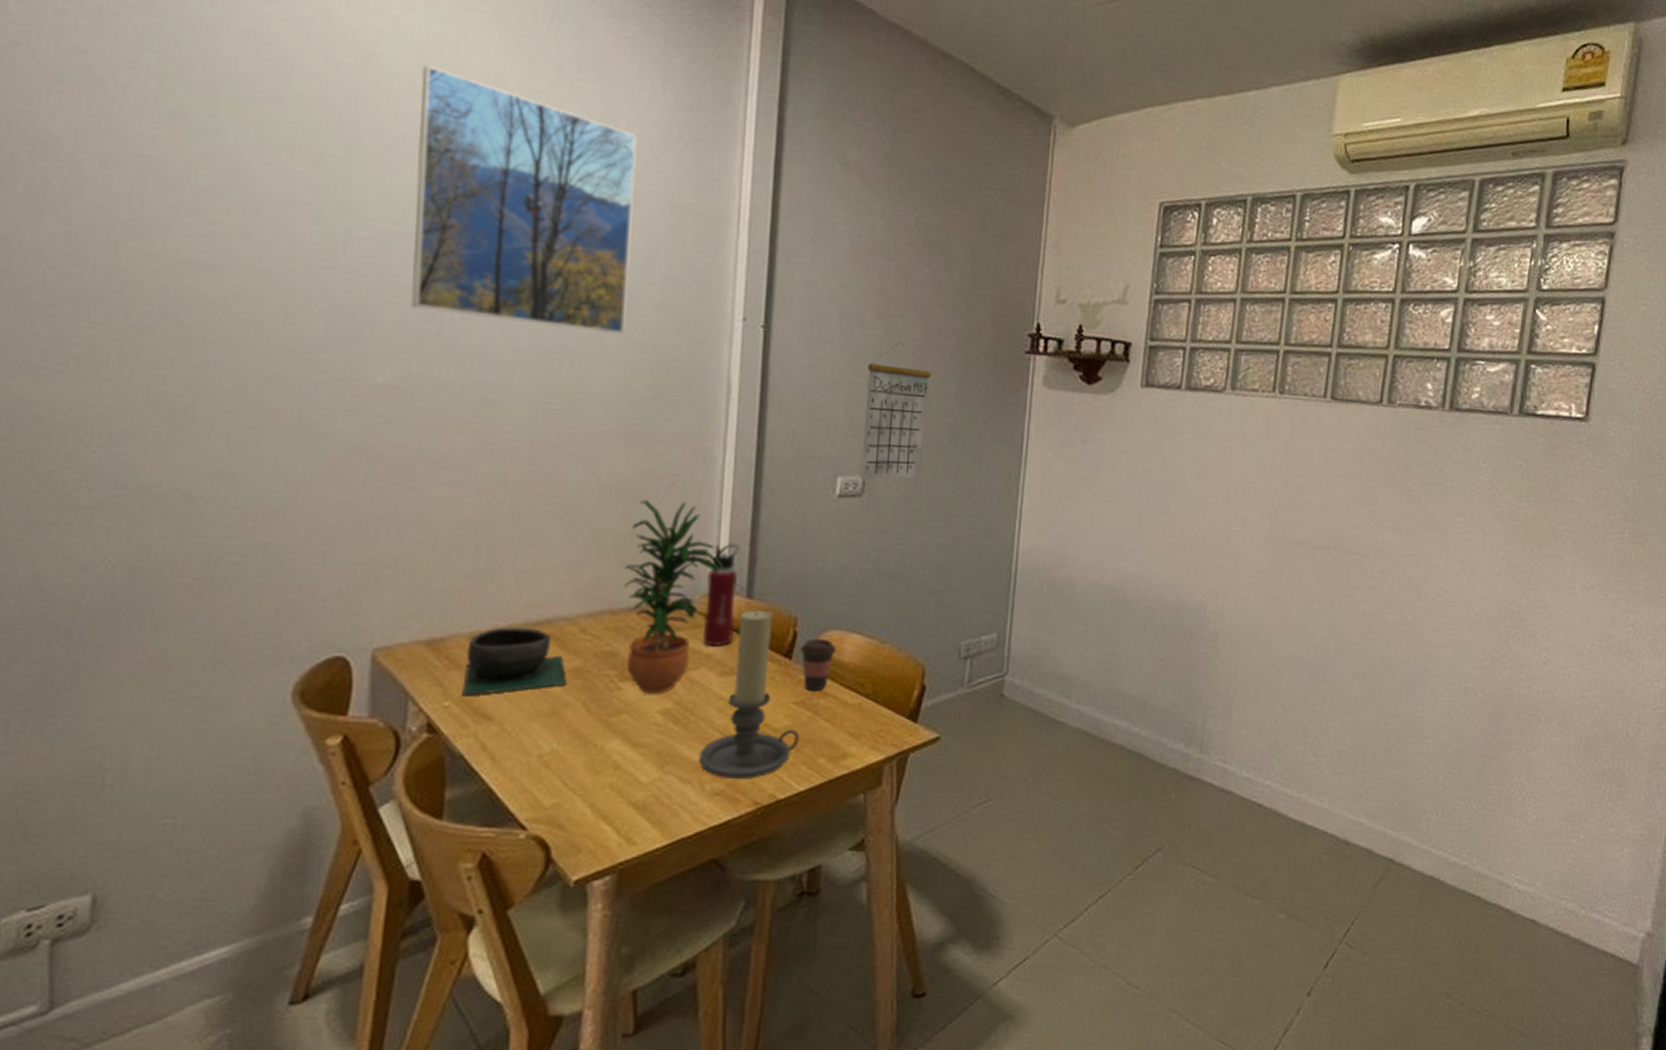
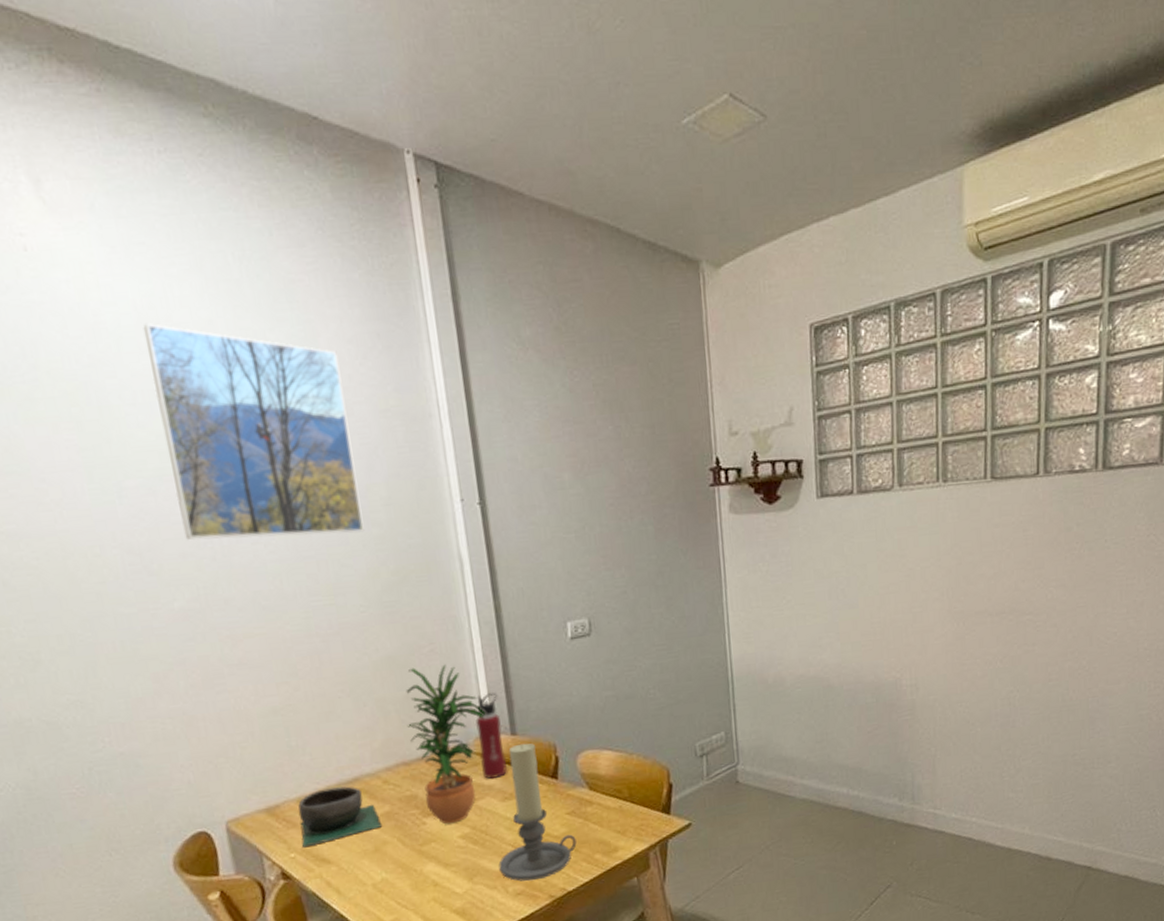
coffee cup: present [800,638,837,692] -> none [563,758,594,803]
calendar: present [860,342,931,480] -> none [574,495,637,621]

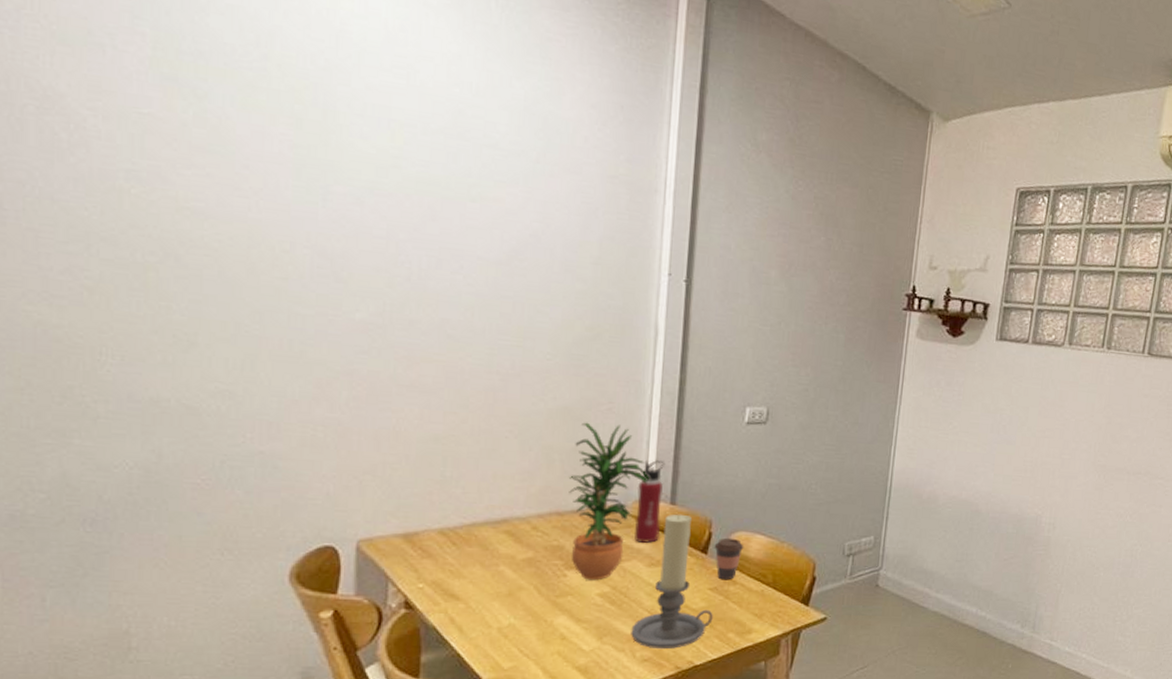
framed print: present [143,322,365,541] -> none [383,43,578,284]
bowl: present [298,786,383,848] -> none [433,524,522,580]
coffee cup: none [563,758,594,803] -> present [714,537,744,580]

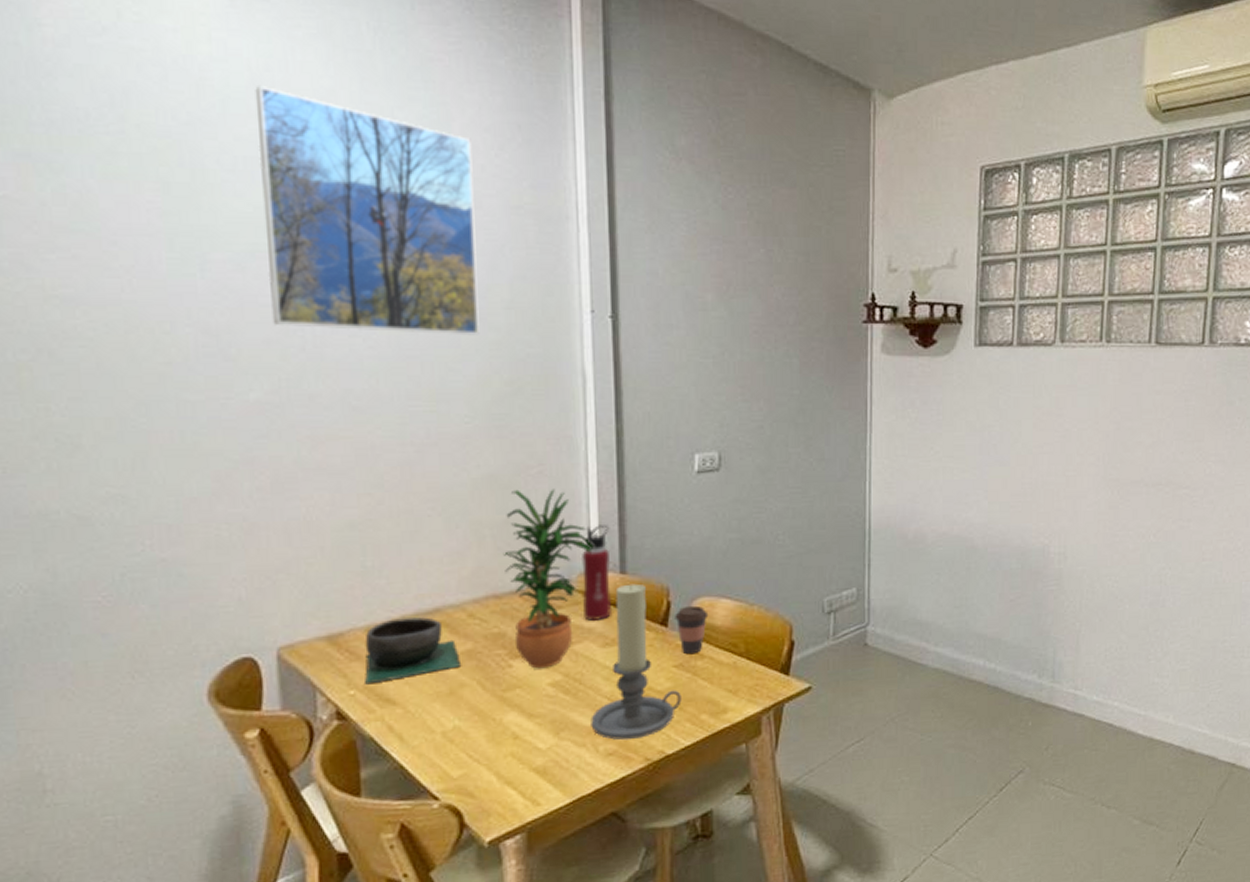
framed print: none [383,43,578,284] -> present [255,85,480,336]
bowl: none [433,524,522,580] -> present [365,617,462,685]

